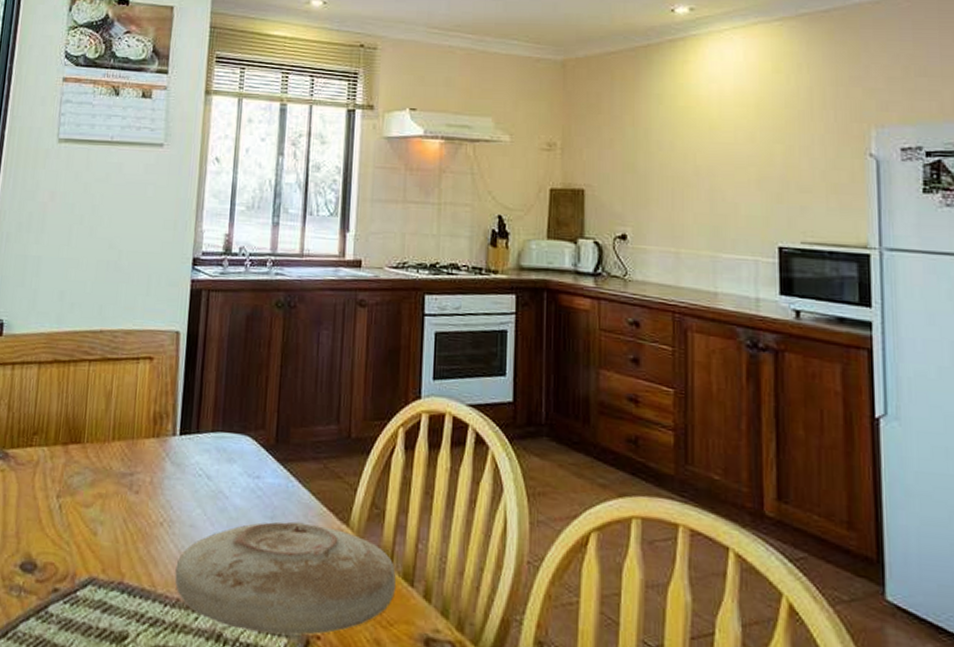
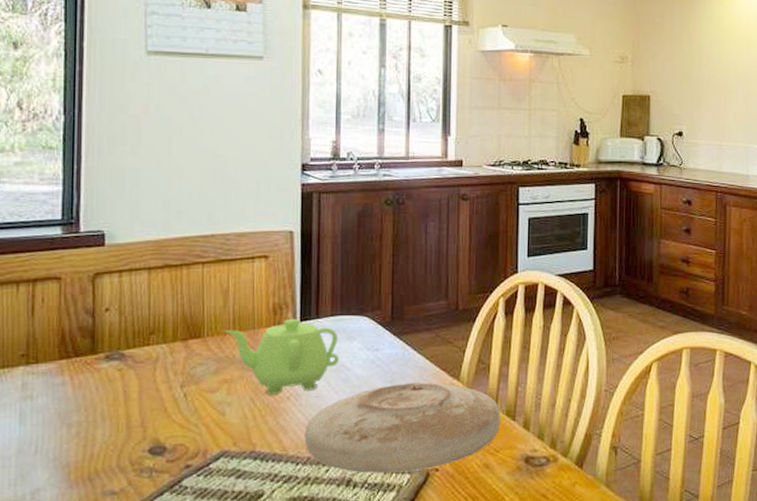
teapot: none [104,430,218,518] -> present [224,318,340,395]

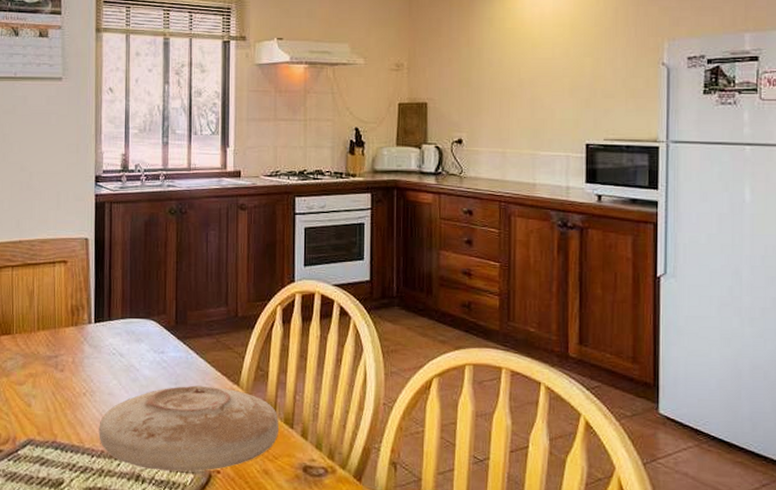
teapot: present [224,318,340,395] -> none [30,319,129,390]

